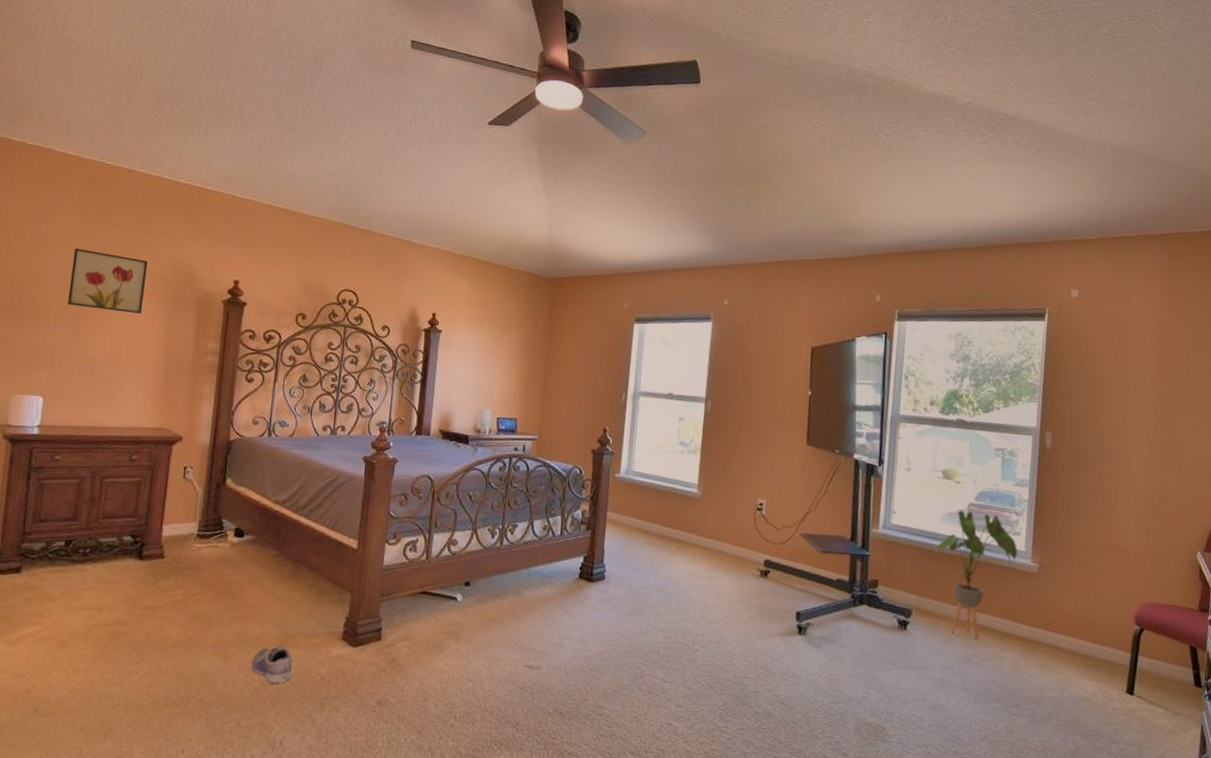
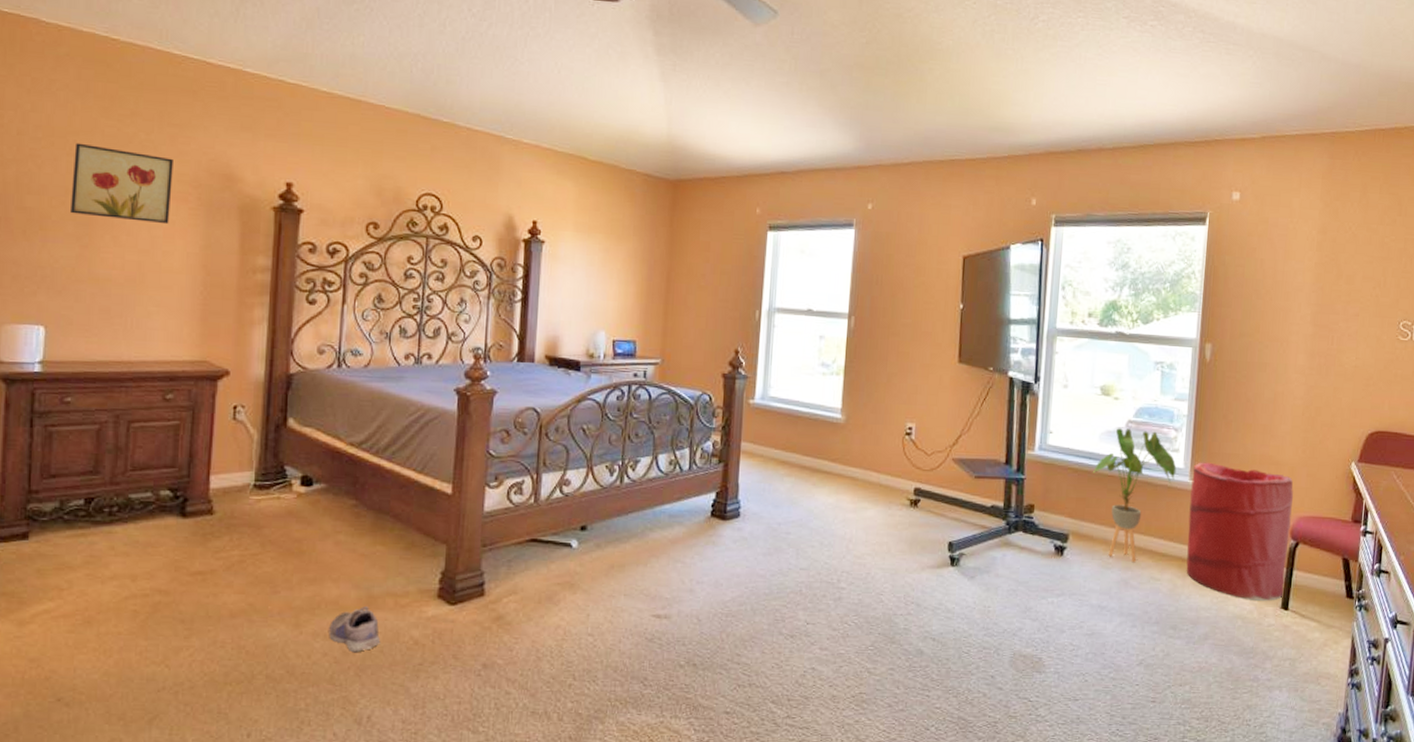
laundry hamper: none [1028,546,1138,685] -> present [1186,462,1294,601]

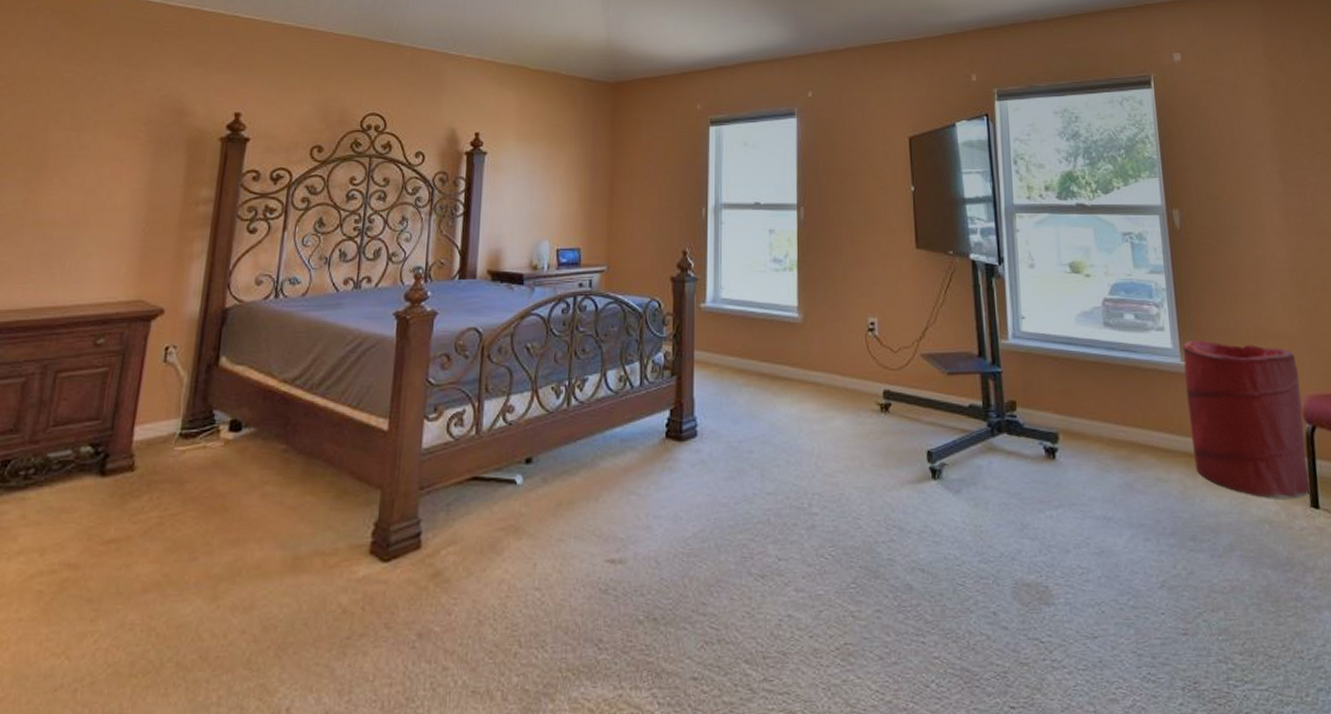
wall art: present [71,142,173,225] -> none [23,89,128,163]
shoe: present [329,606,381,653] -> none [248,570,306,628]
house plant: present [1093,428,1177,563] -> none [1075,308,1165,462]

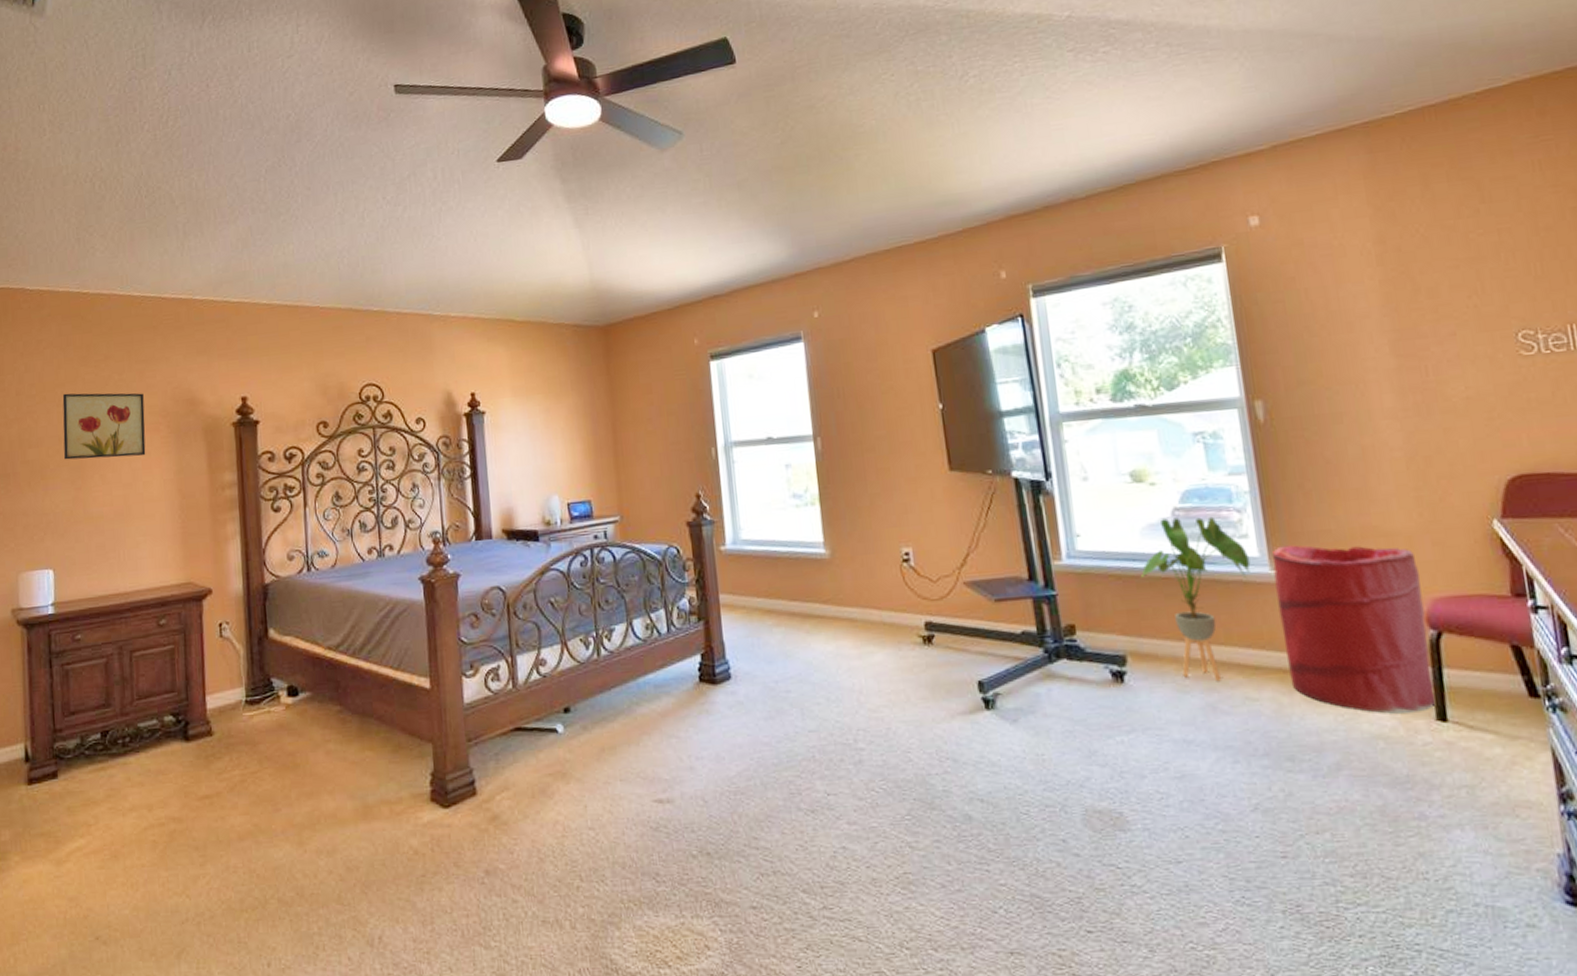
wall art: none [23,89,128,163] -> present [62,393,146,460]
house plant: none [1075,308,1165,462] -> present [1141,516,1251,682]

